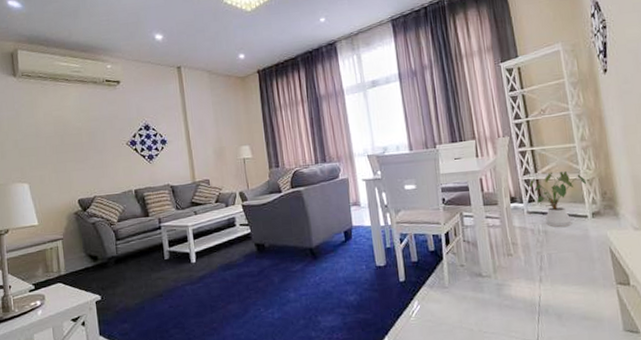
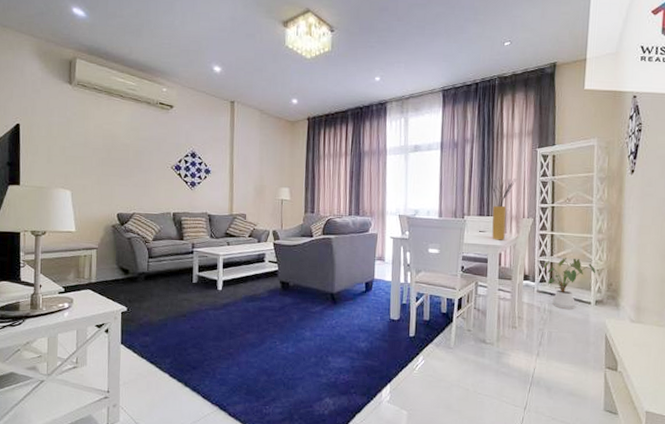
vase: none [458,98,485,166] -> present [490,177,517,241]

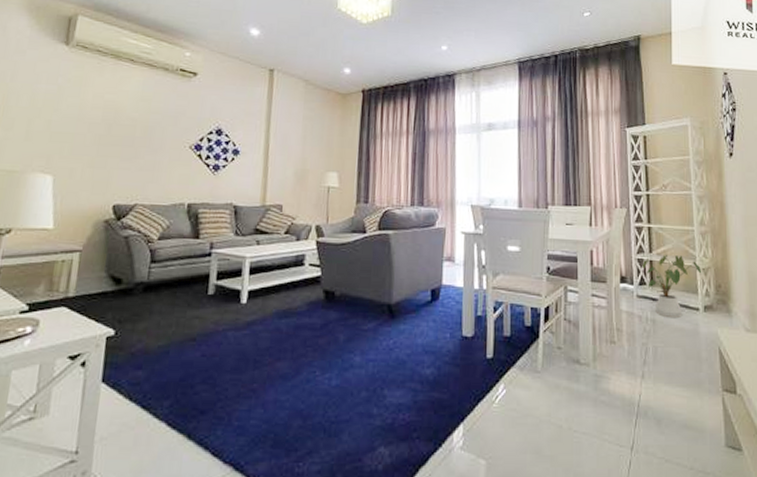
vase: present [490,177,517,241] -> none [576,160,606,235]

